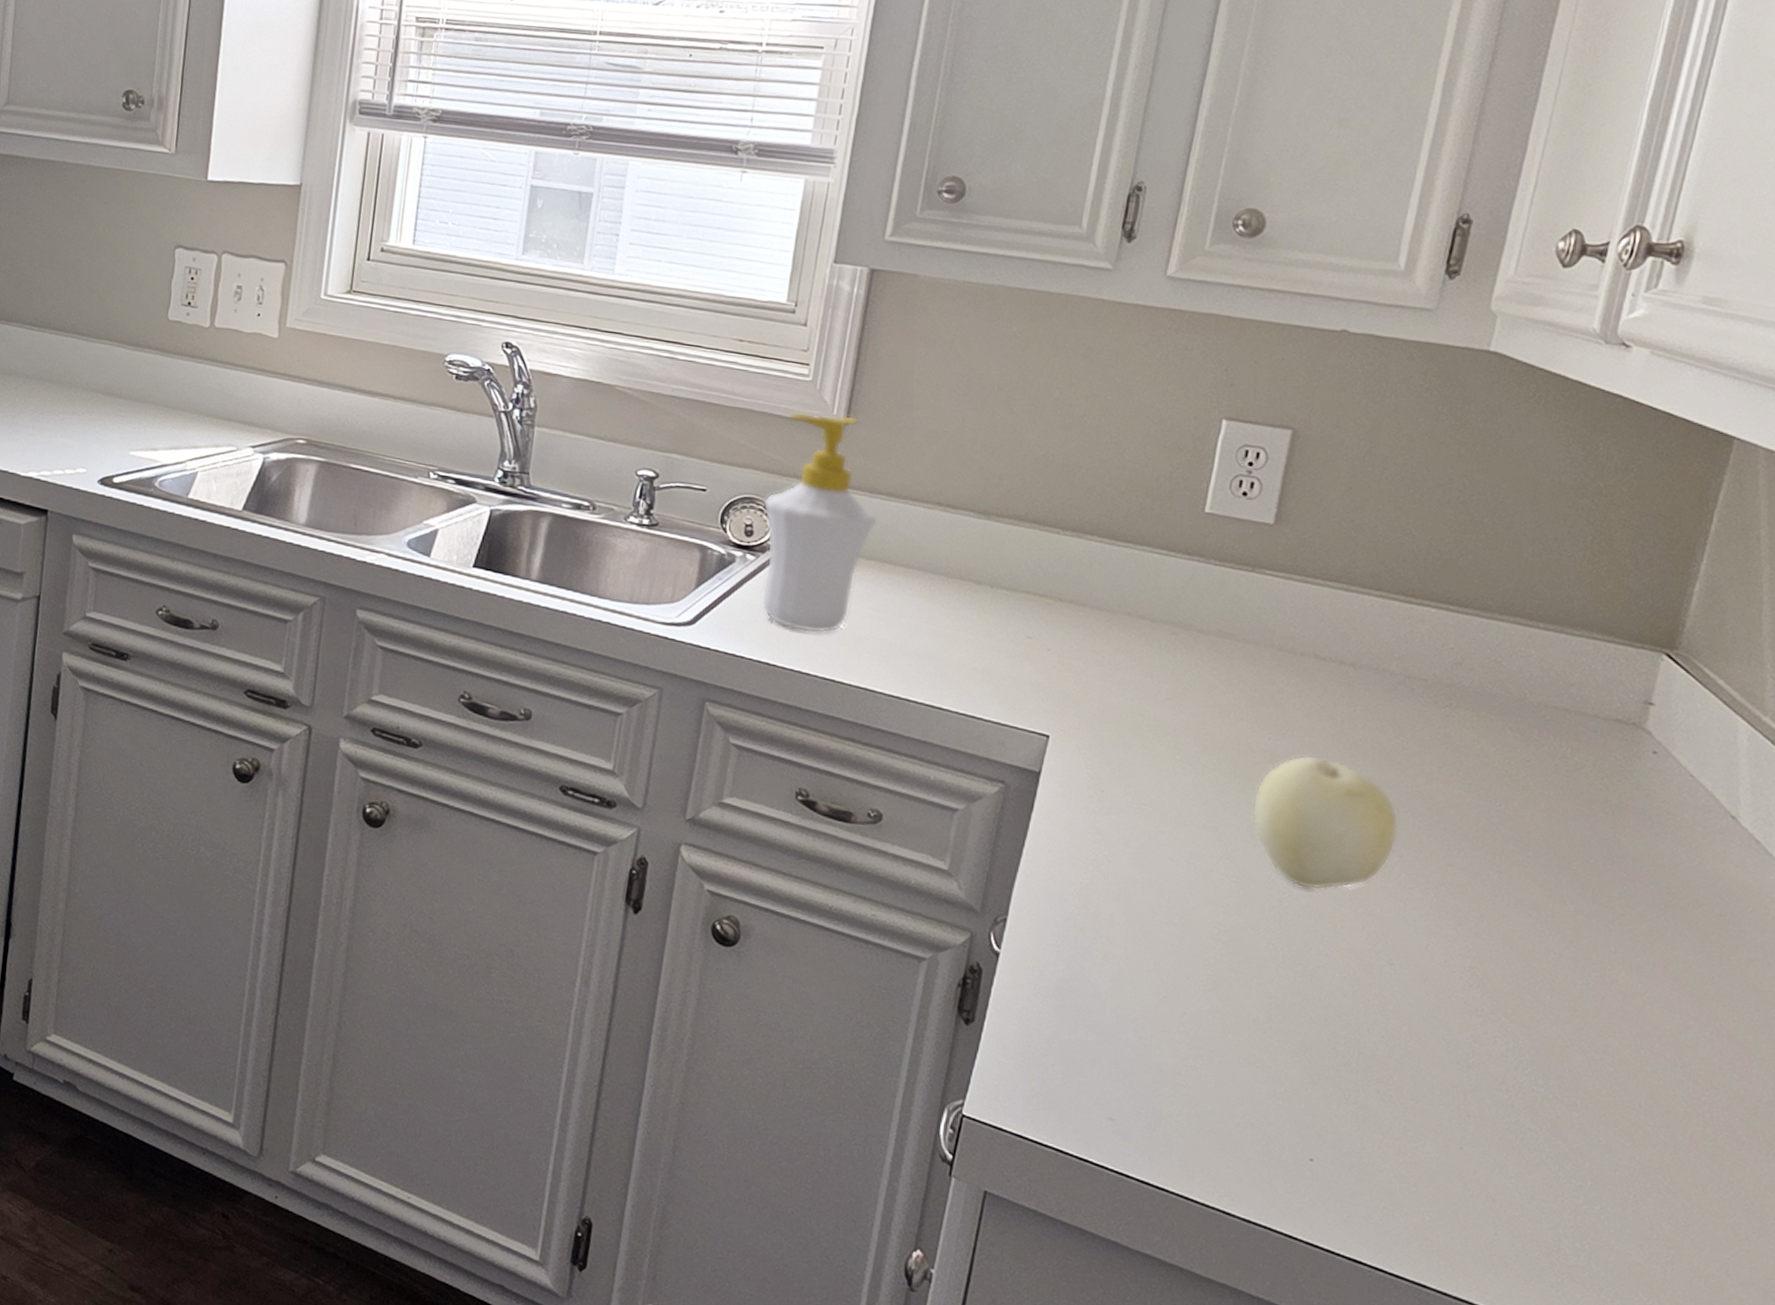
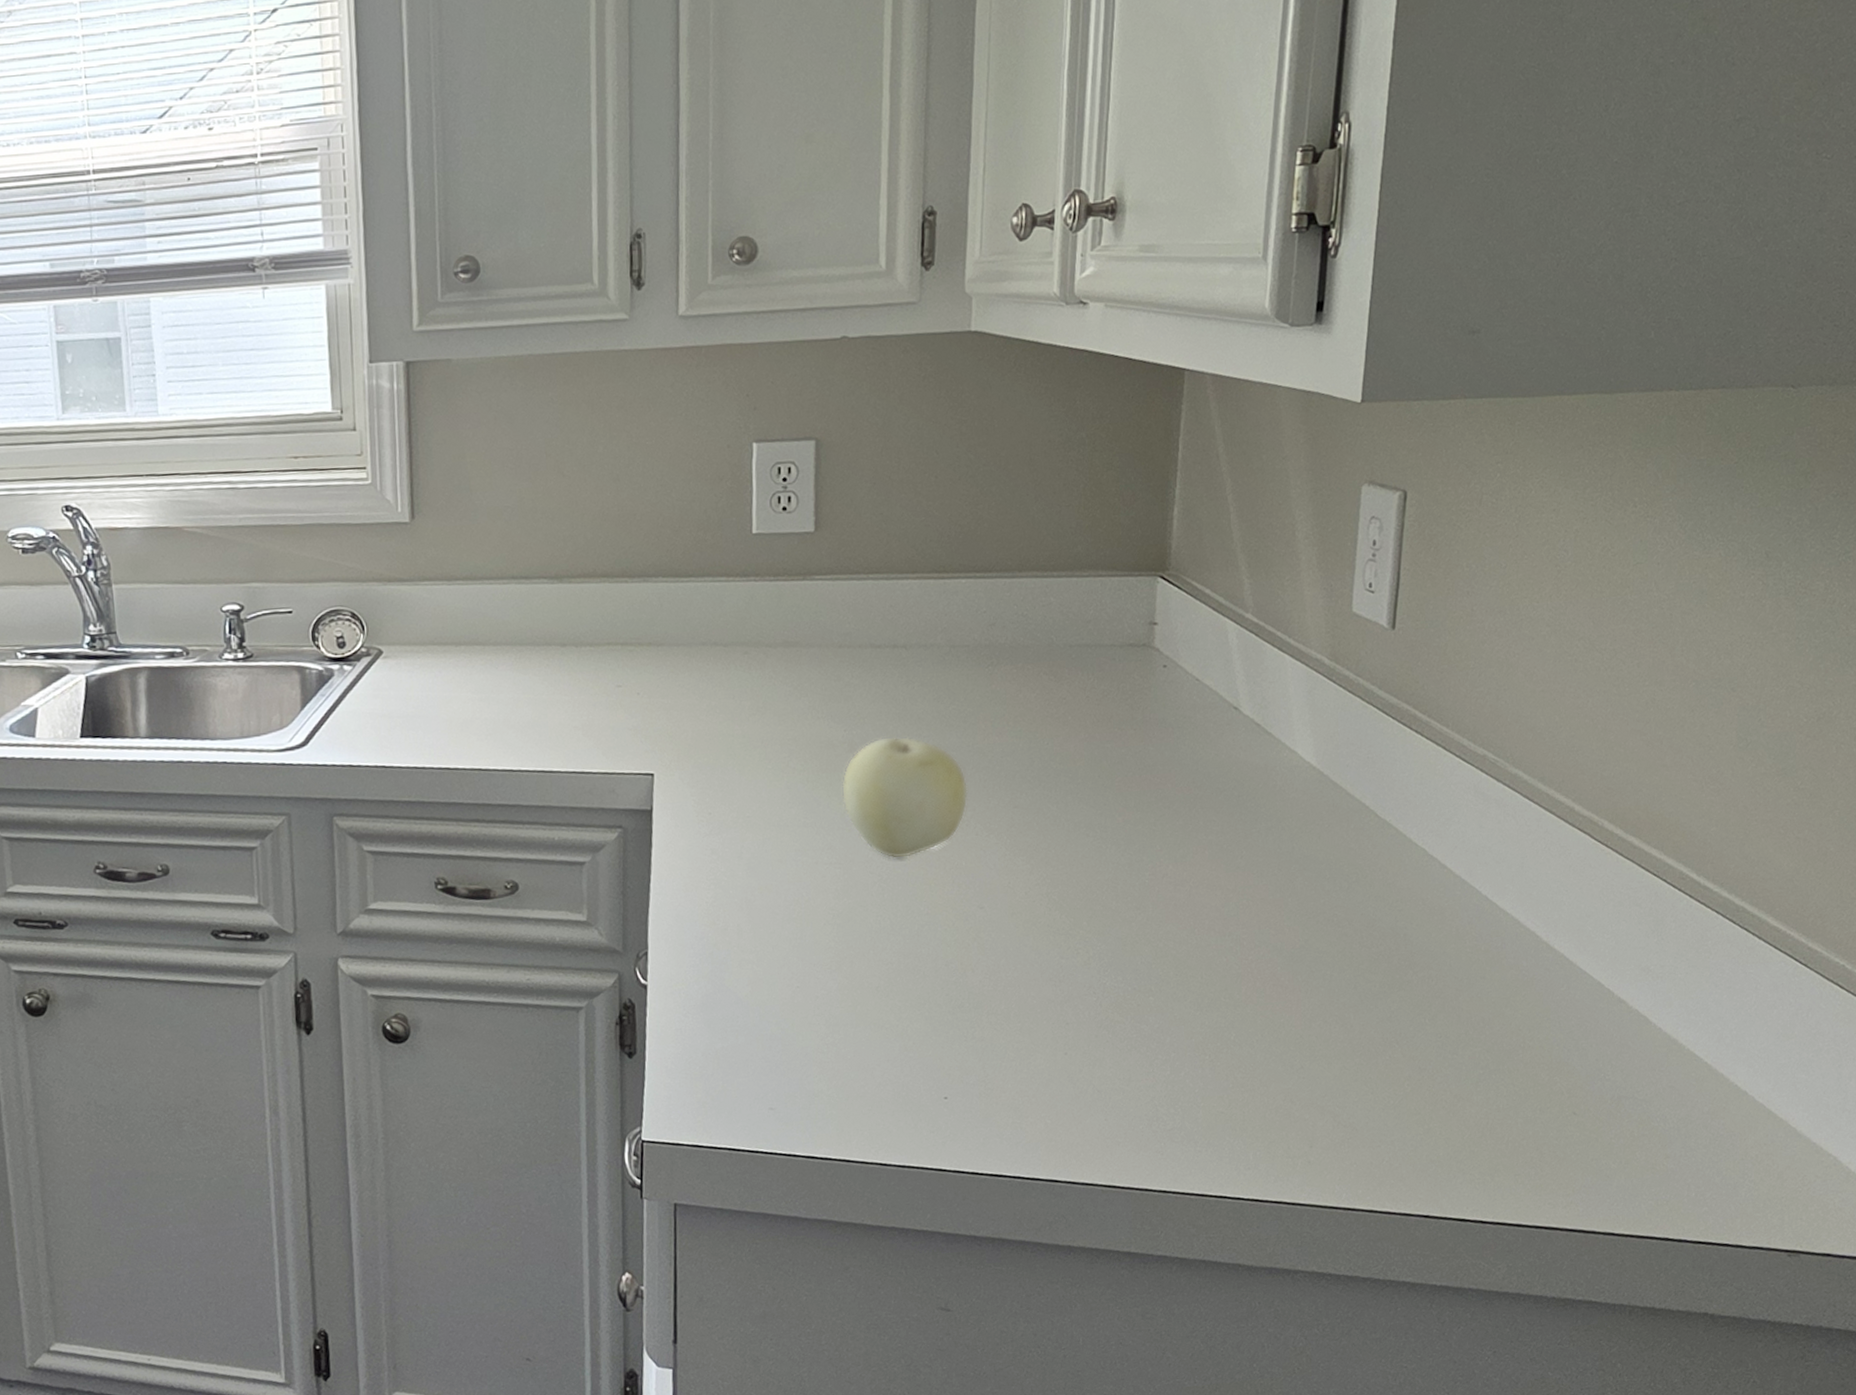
soap bottle: present [761,411,879,634] -> none [349,509,461,729]

